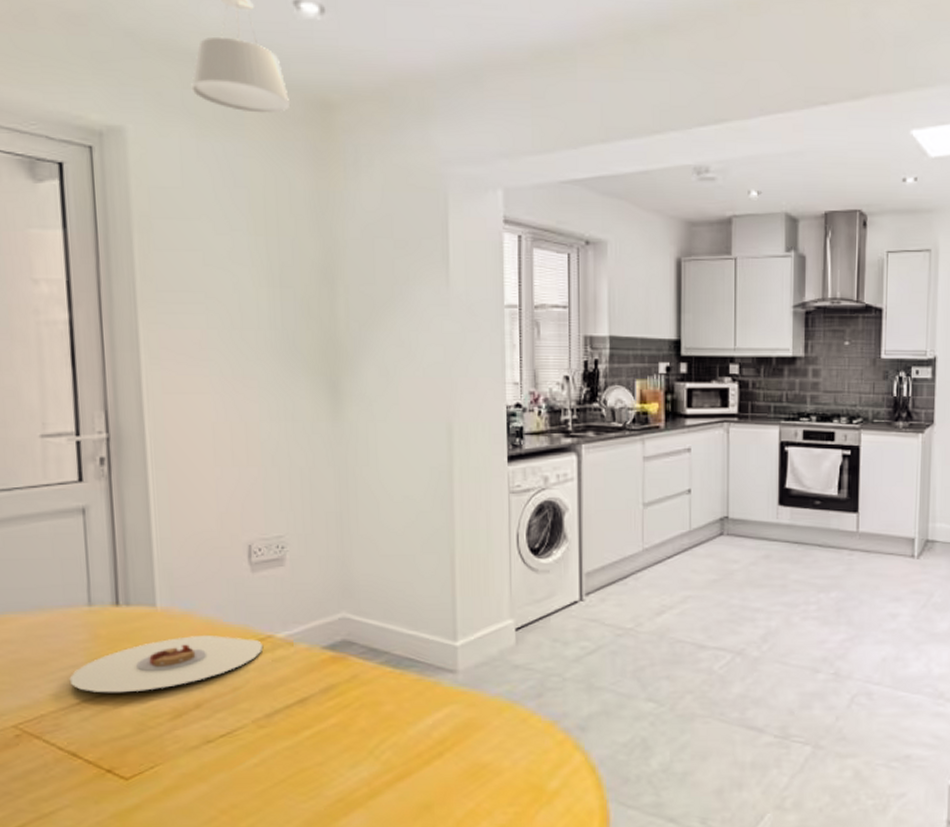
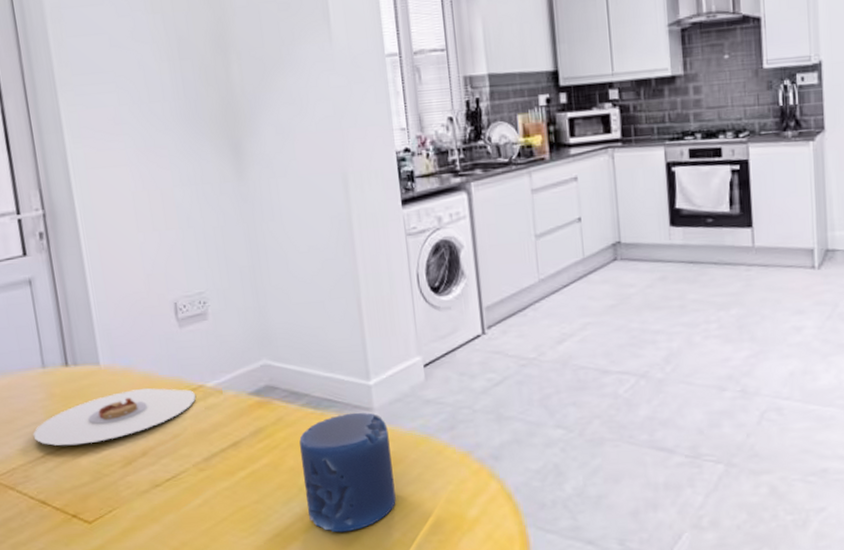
candle: none [374,674,473,800] -> present [299,412,396,533]

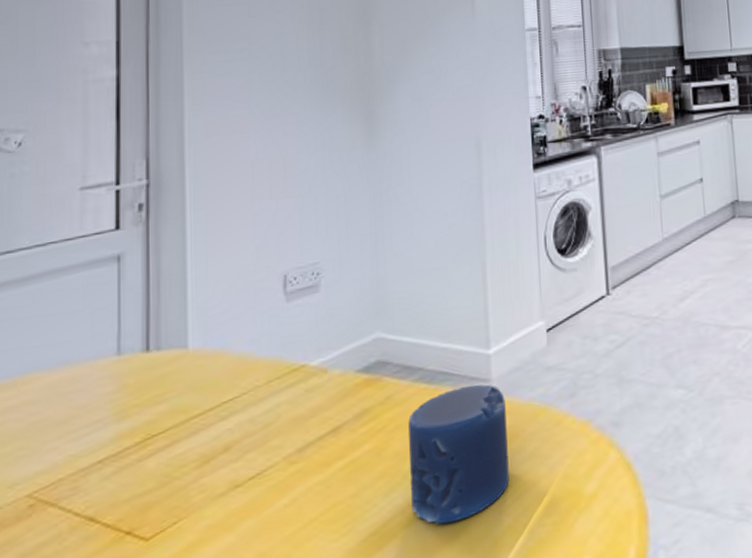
plate: present [33,387,196,446] -> none [92,370,297,448]

